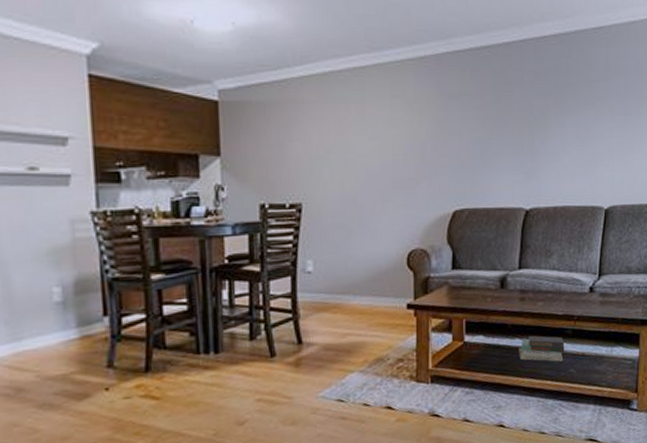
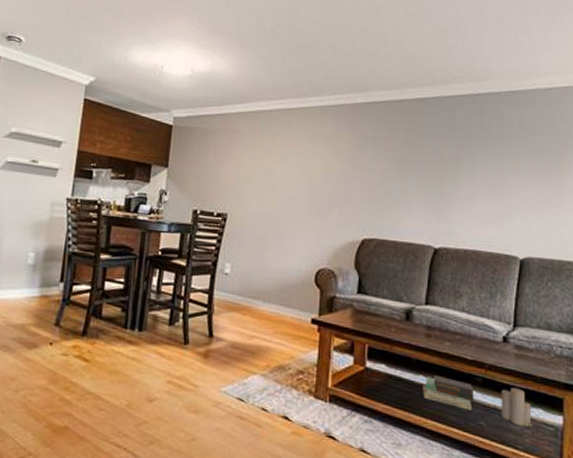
candle: none [588,331,614,366] -> present [501,387,532,427]

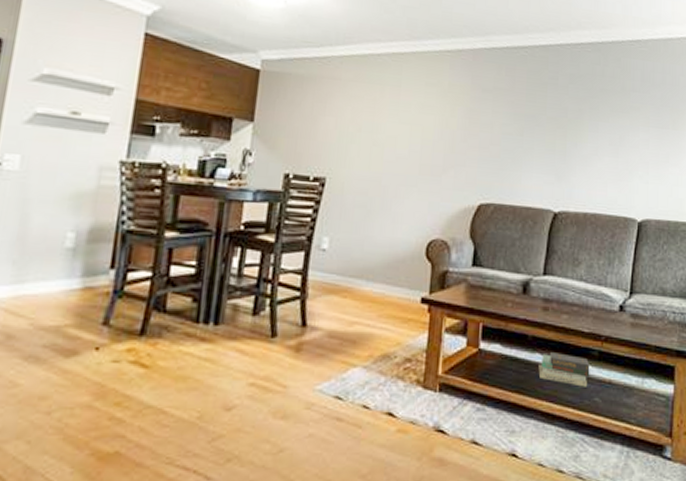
candle: present [501,387,532,427] -> none [615,358,645,399]

